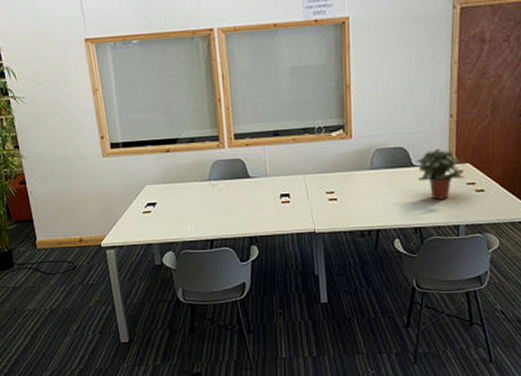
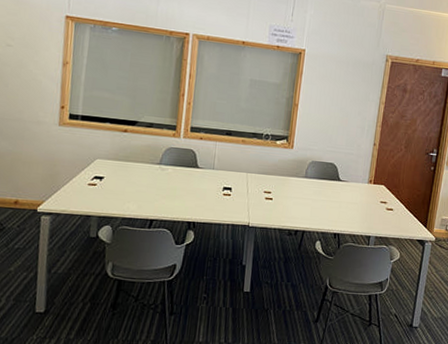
potted plant: present [415,148,468,200] -> none [341,169,383,213]

